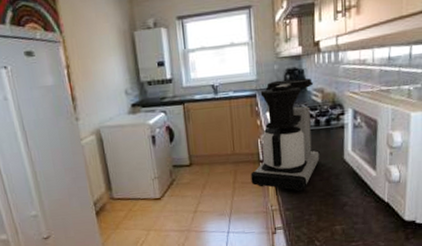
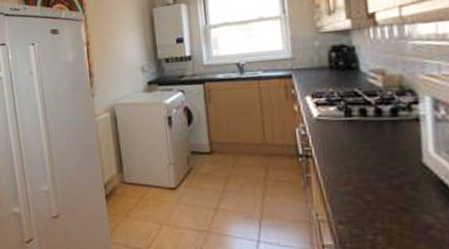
coffee maker: present [251,78,321,192] -> none [287,57,387,201]

